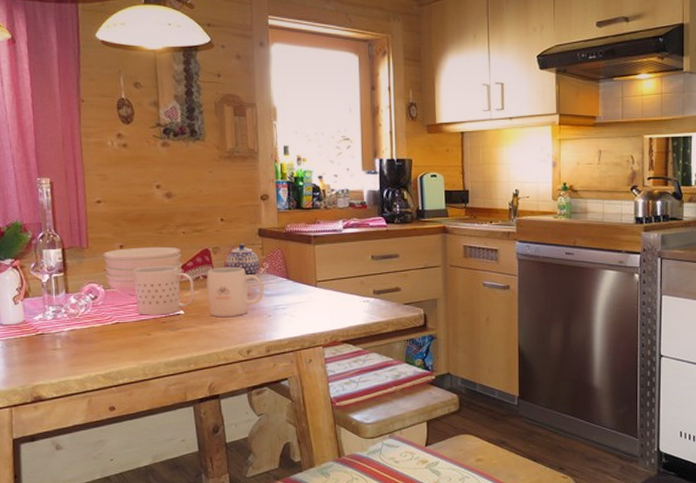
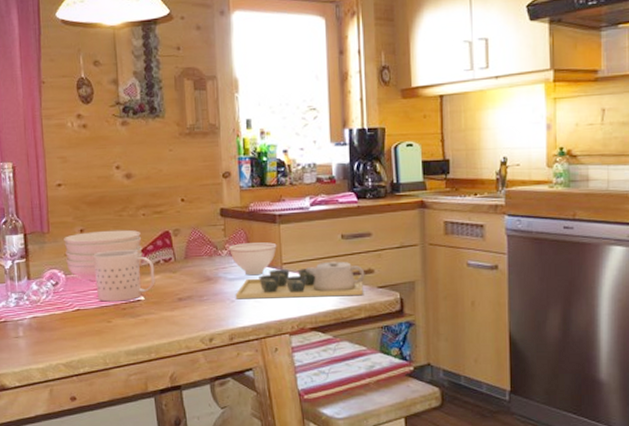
mug: present [206,267,264,317] -> none [167,250,226,303]
teapot: present [224,243,261,276] -> none [185,224,223,259]
bowl: none [266,261,312,292] -> present [229,242,277,276]
tea set: none [272,280,393,314] -> present [235,261,365,299]

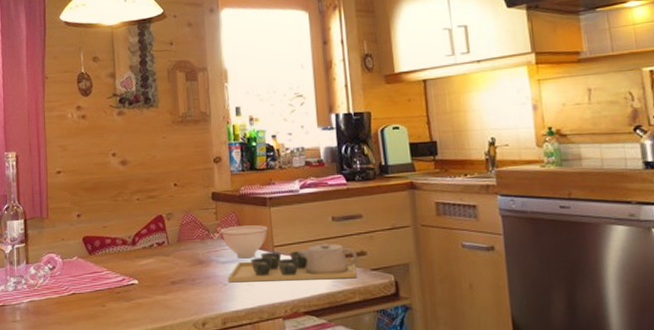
bowl: present [64,229,143,282] -> none [61,214,137,266]
mug: present [93,250,156,302] -> none [89,234,149,286]

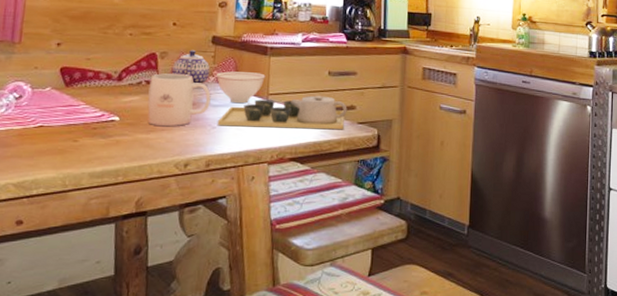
mug: none [160,233,219,286] -> present [147,73,211,126]
teapot: none [178,208,215,242] -> present [171,49,211,84]

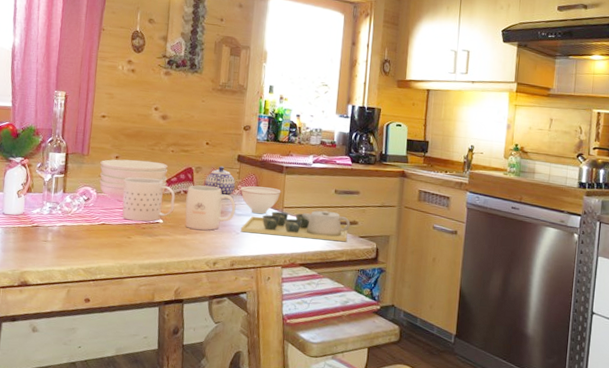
bowl: none [35,46,126,98] -> present [99,159,168,202]
mug: none [66,67,135,121] -> present [122,177,176,222]

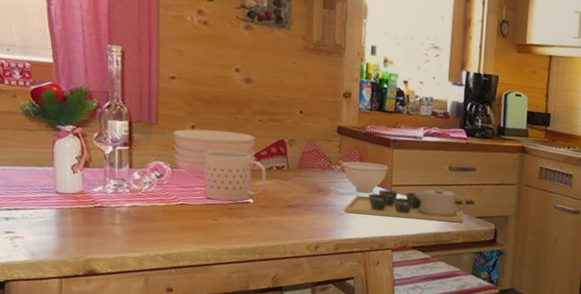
mug: present [184,185,236,230] -> none [279,160,338,211]
teapot: present [204,166,236,196] -> none [300,138,337,173]

